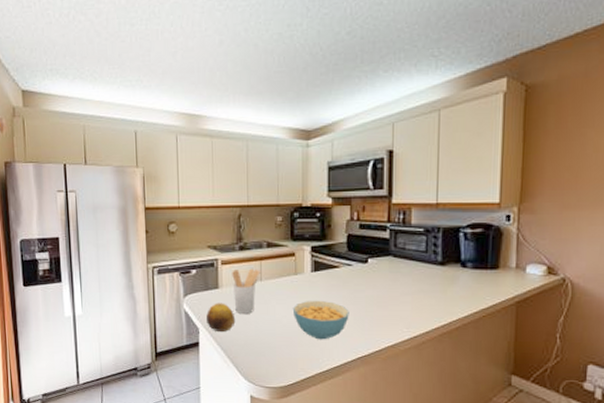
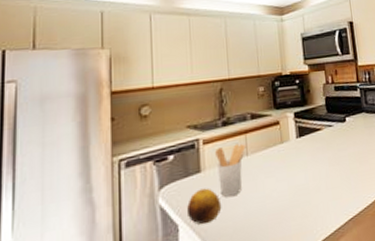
cereal bowl: present [292,300,349,340] -> none [281,165,337,209]

